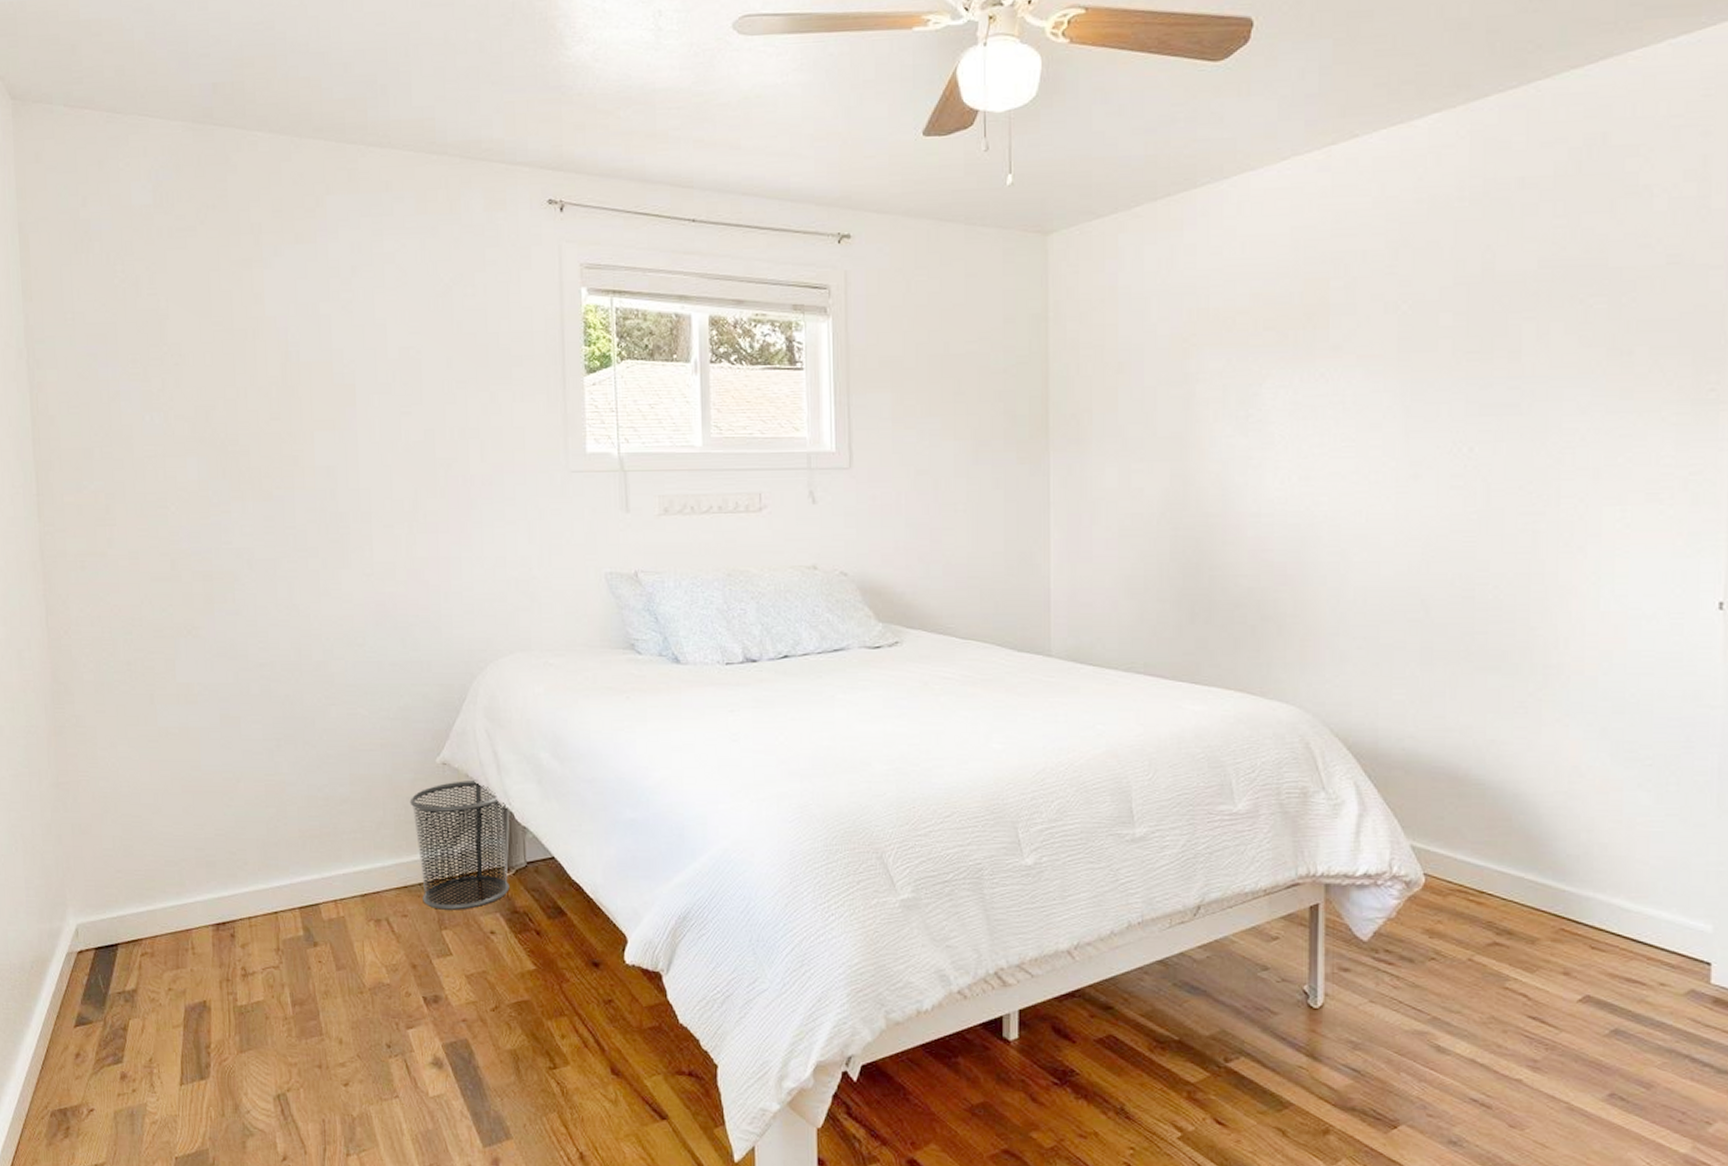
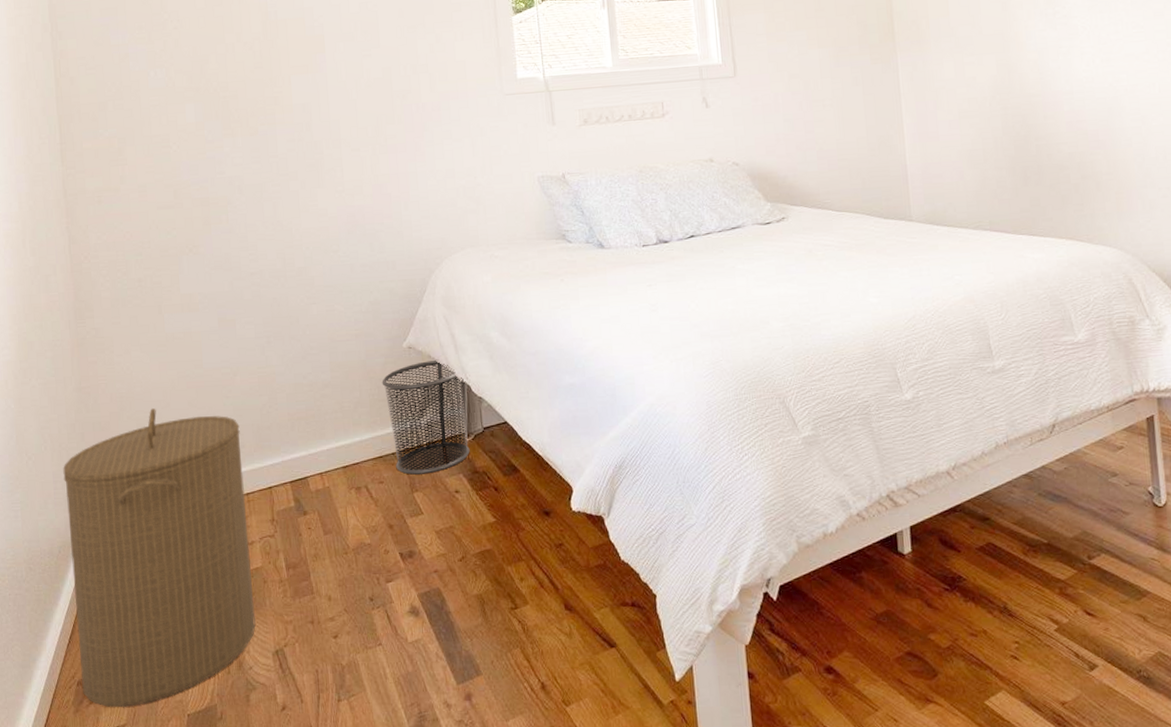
laundry hamper: none [36,813,255,1144] -> present [63,408,256,707]

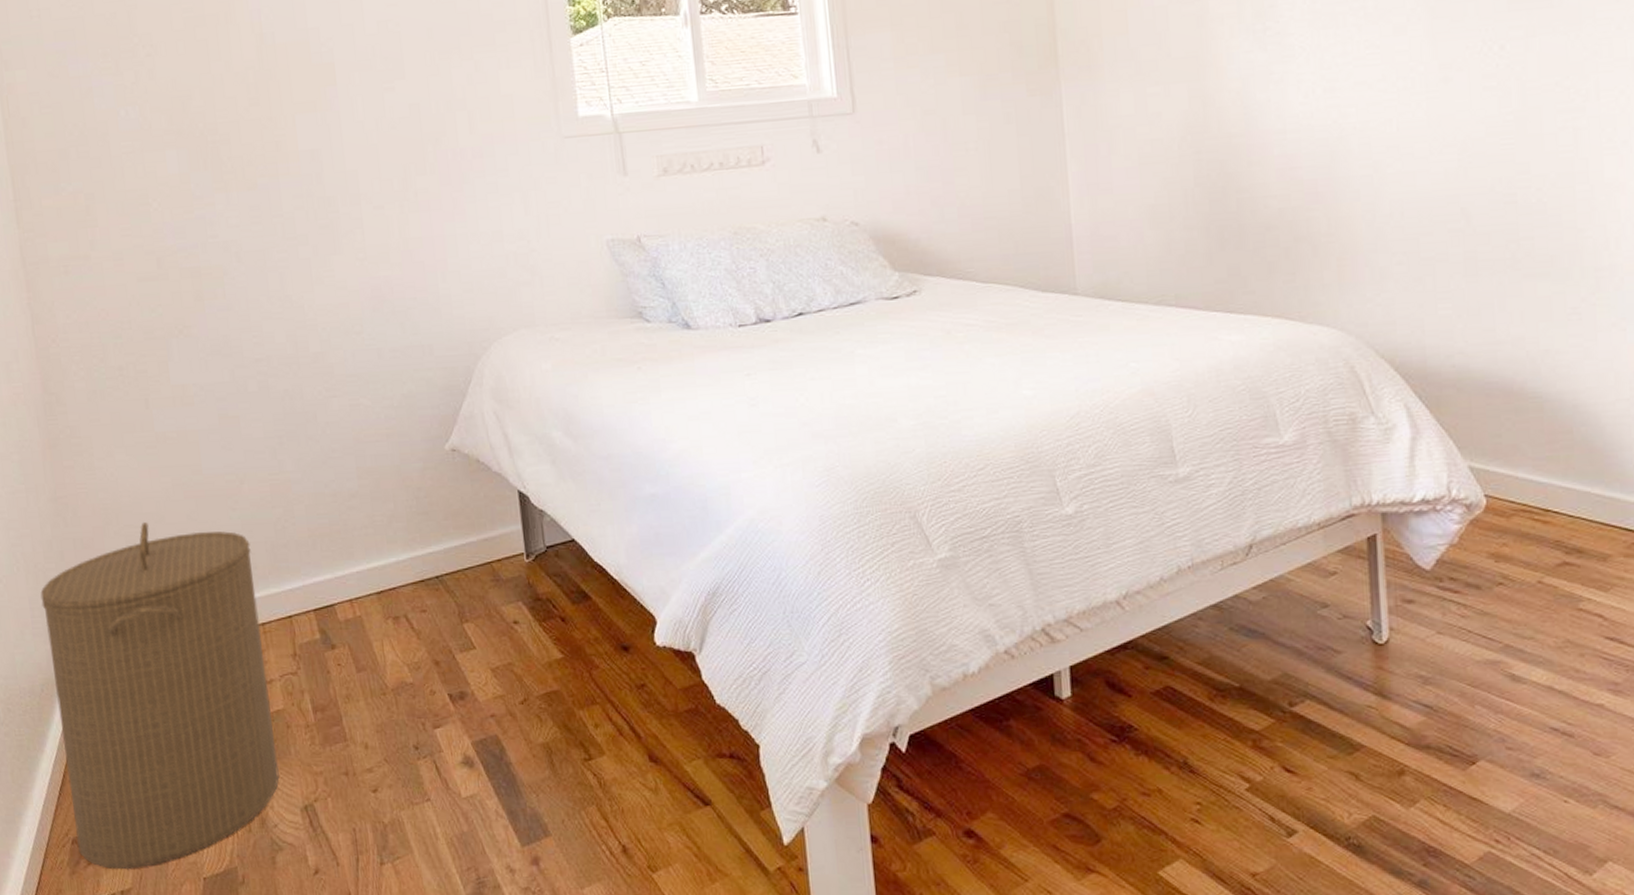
waste bin: present [381,359,470,475] -> none [420,464,530,602]

